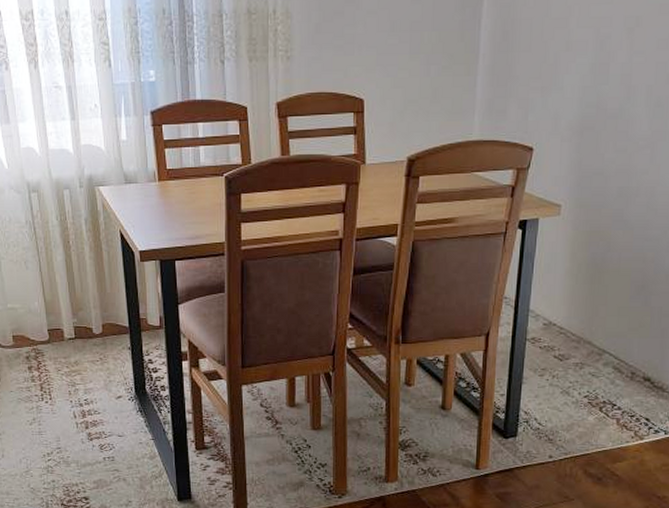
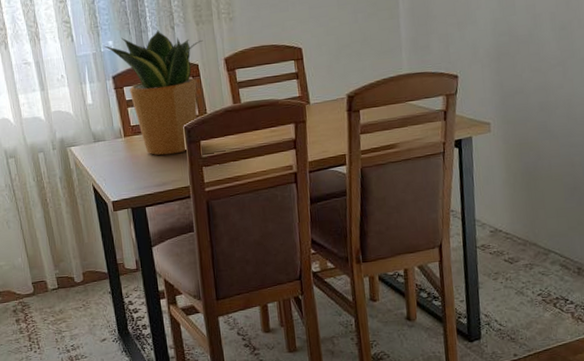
potted plant: none [144,63,255,206] -> present [103,30,203,156]

